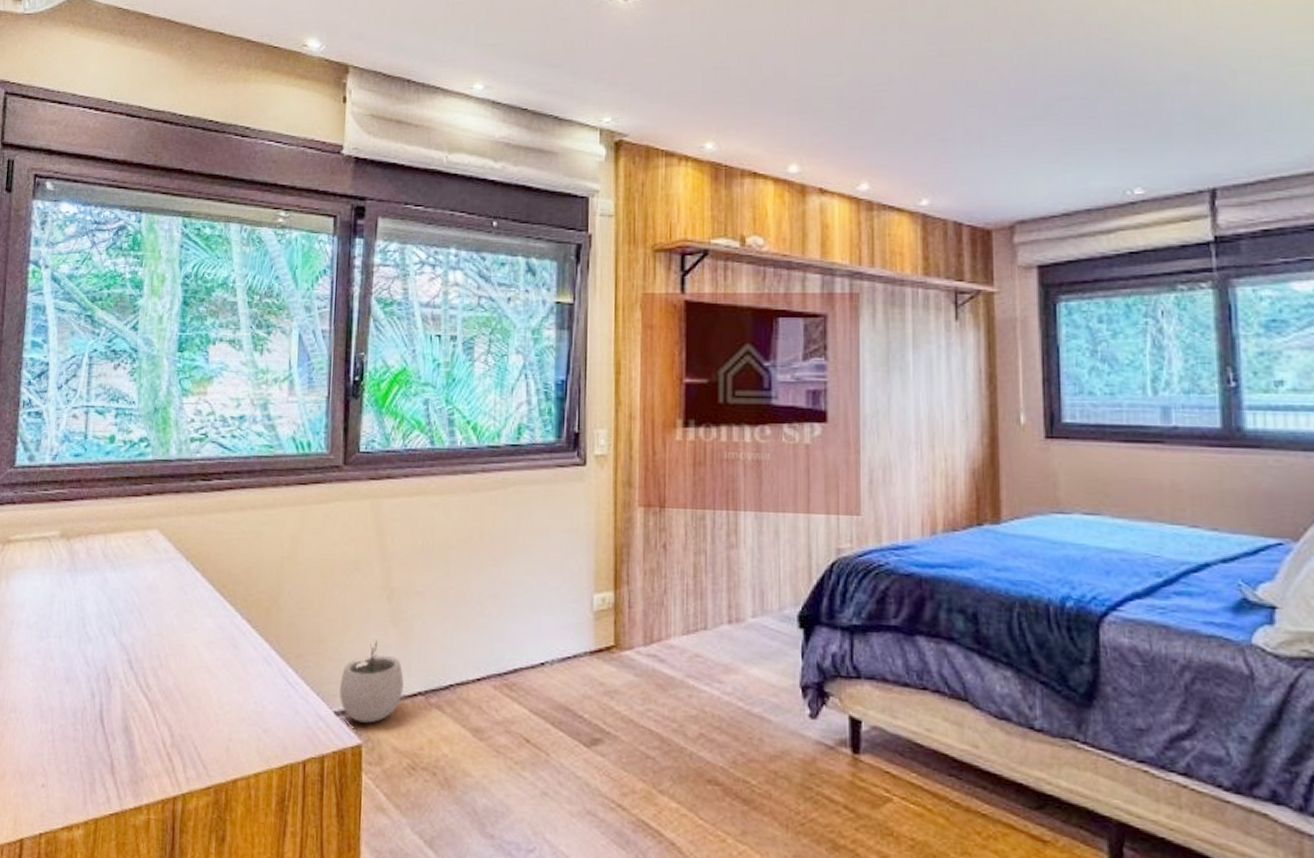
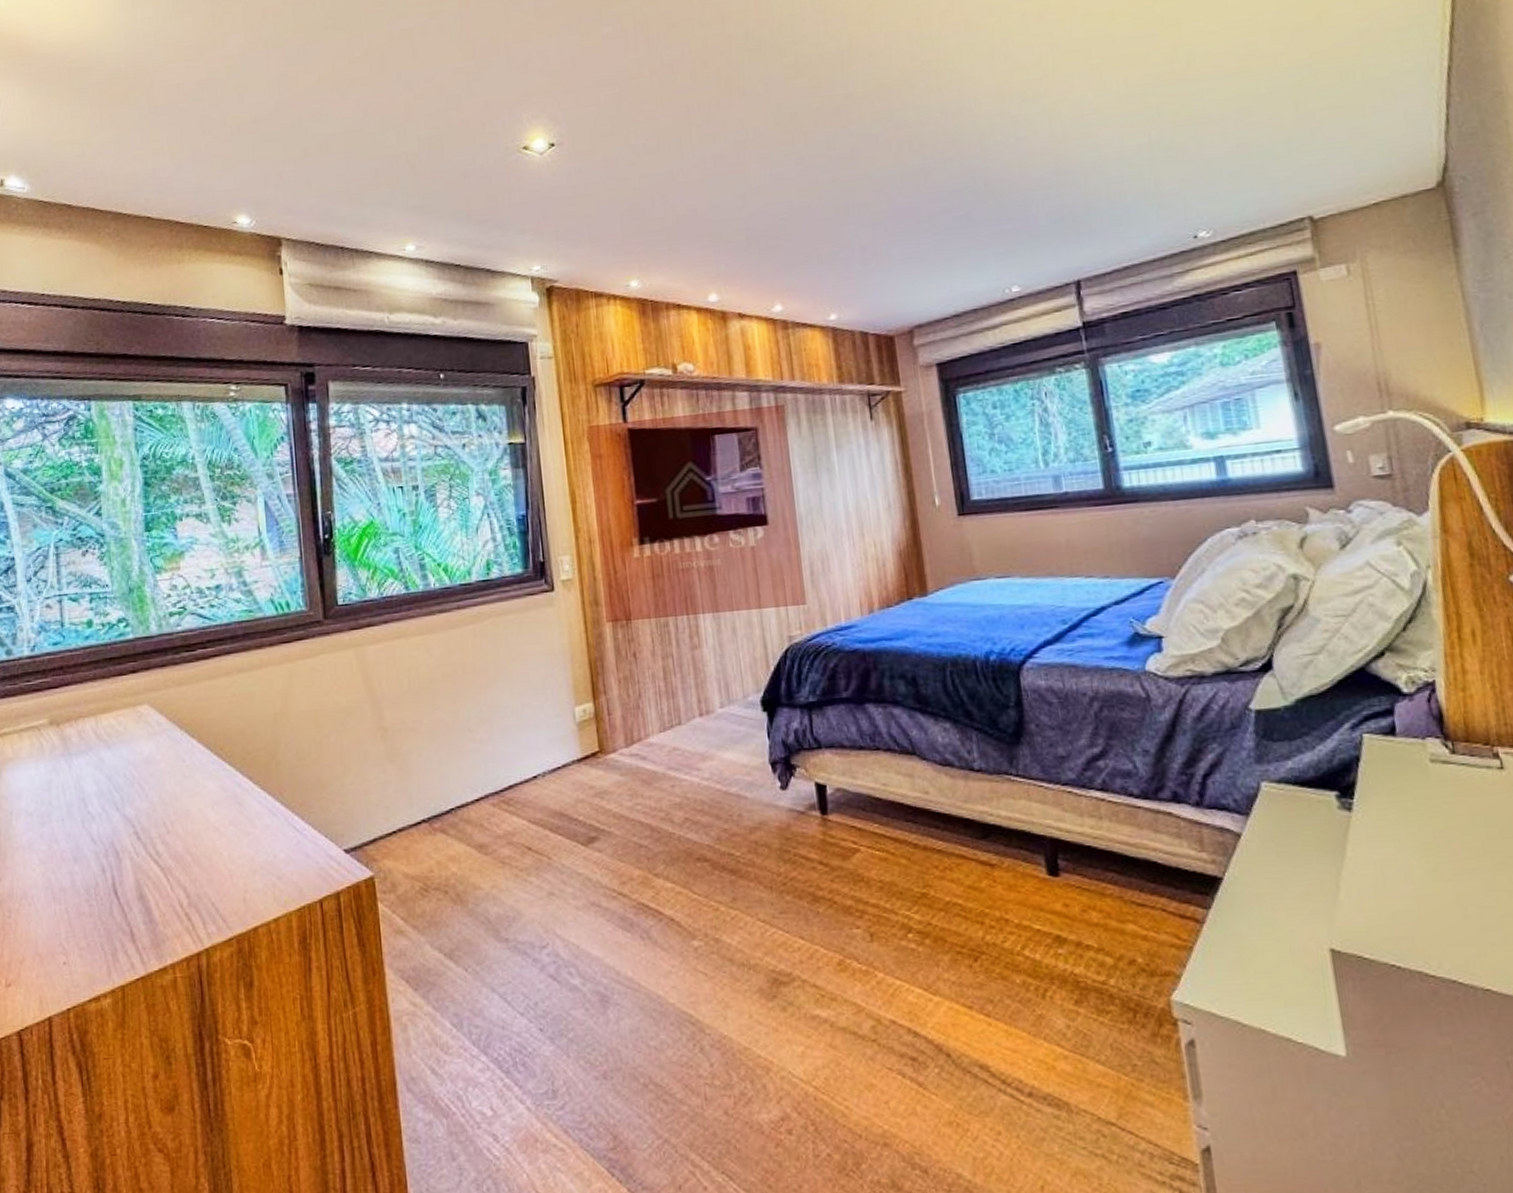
plant pot: present [339,640,404,723] -> none [346,778,408,856]

